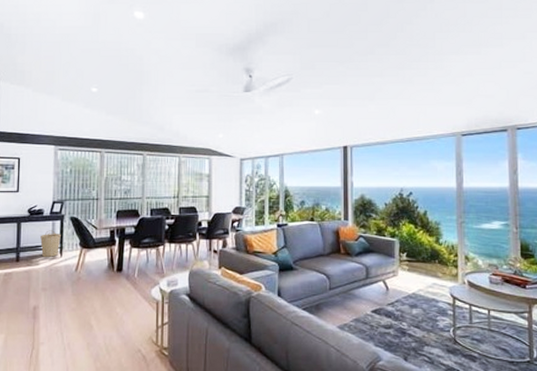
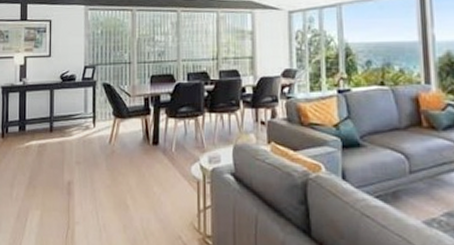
basket: present [40,230,61,257] -> none [73,98,93,127]

